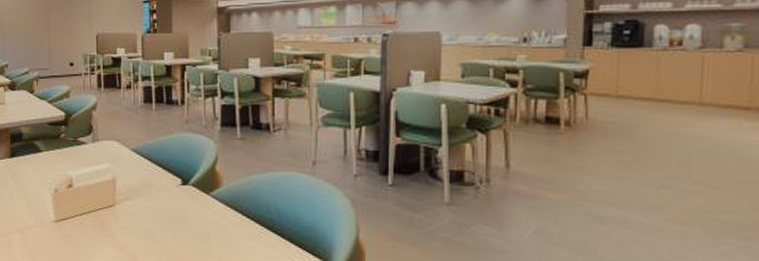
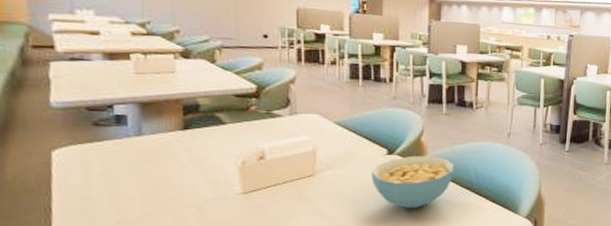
cereal bowl: none [166,187,253,249] -> present [371,155,455,209]

